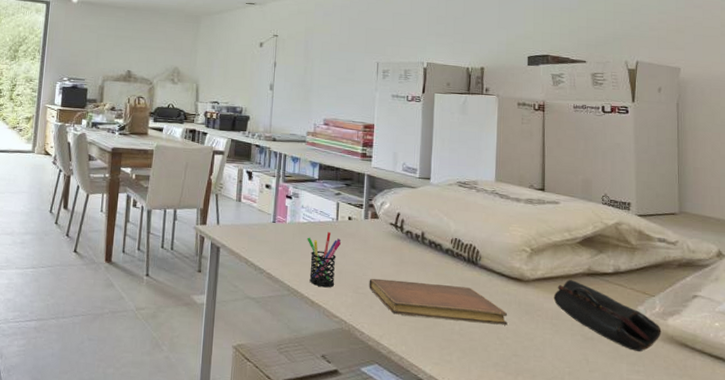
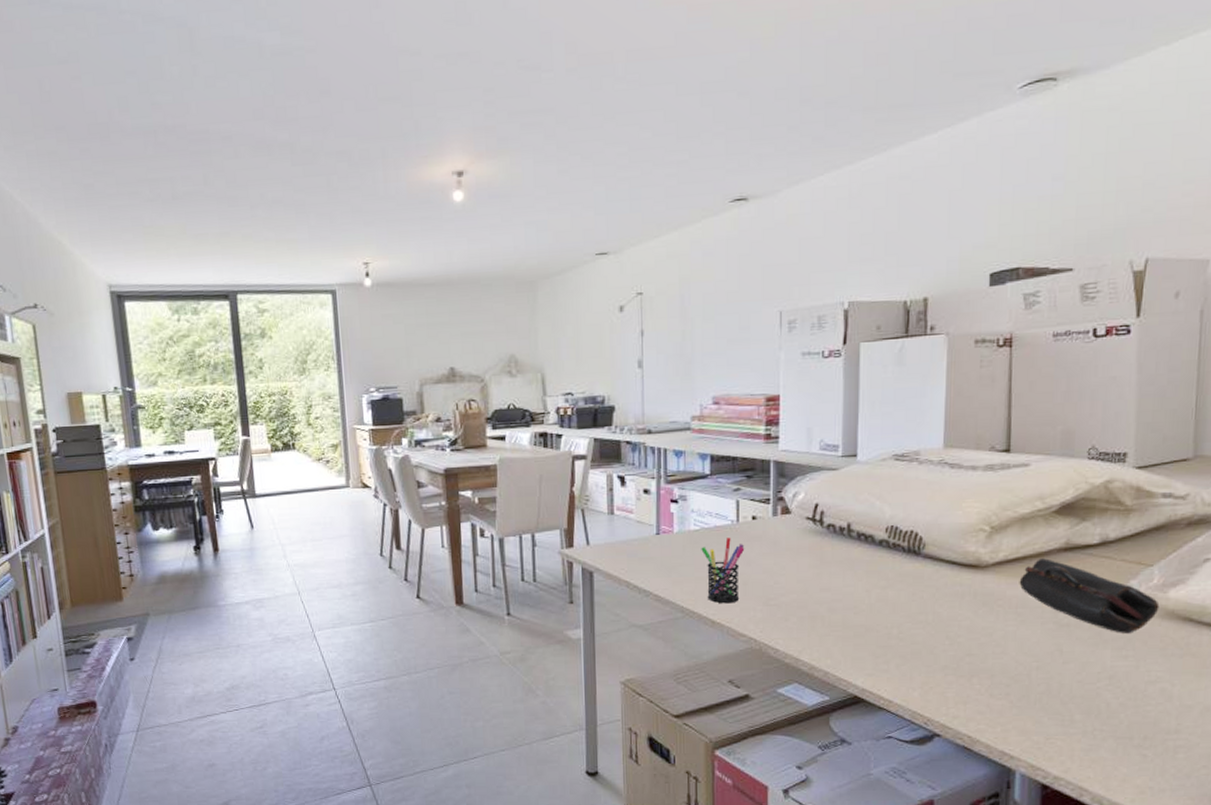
notebook: present [369,278,508,326] -> none [782,583,960,625]

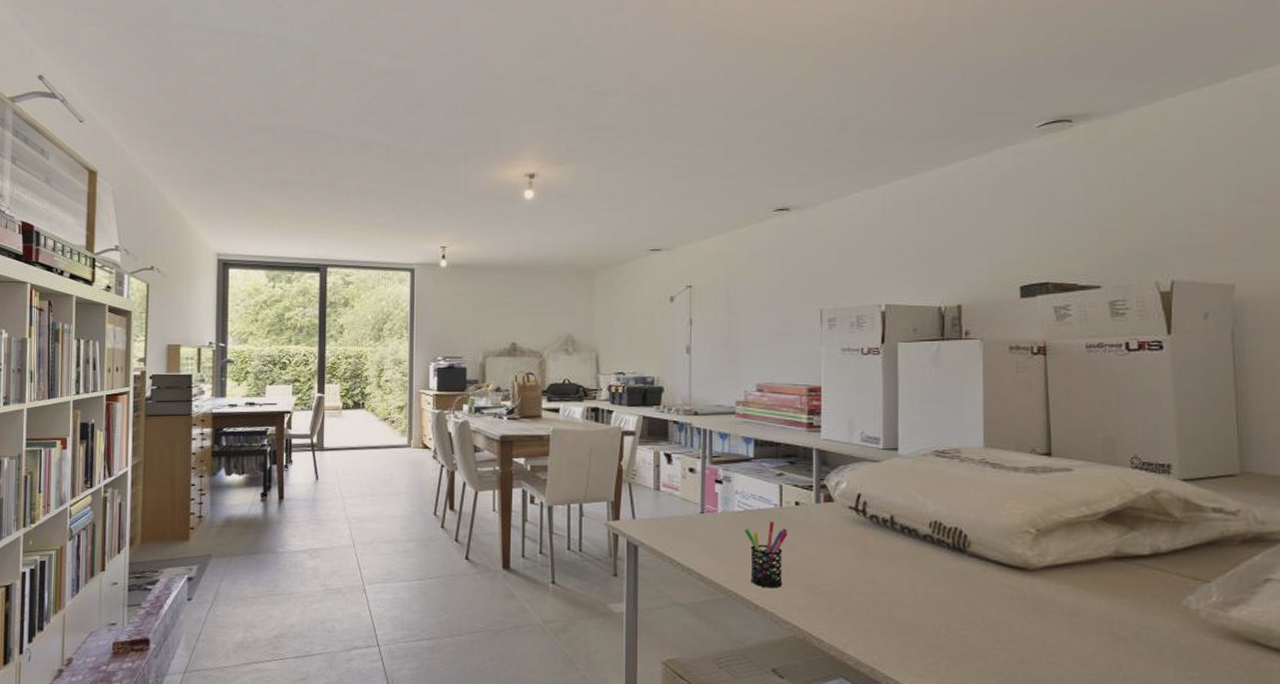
pencil case: present [1019,558,1160,634] -> none [1070,566,1222,654]

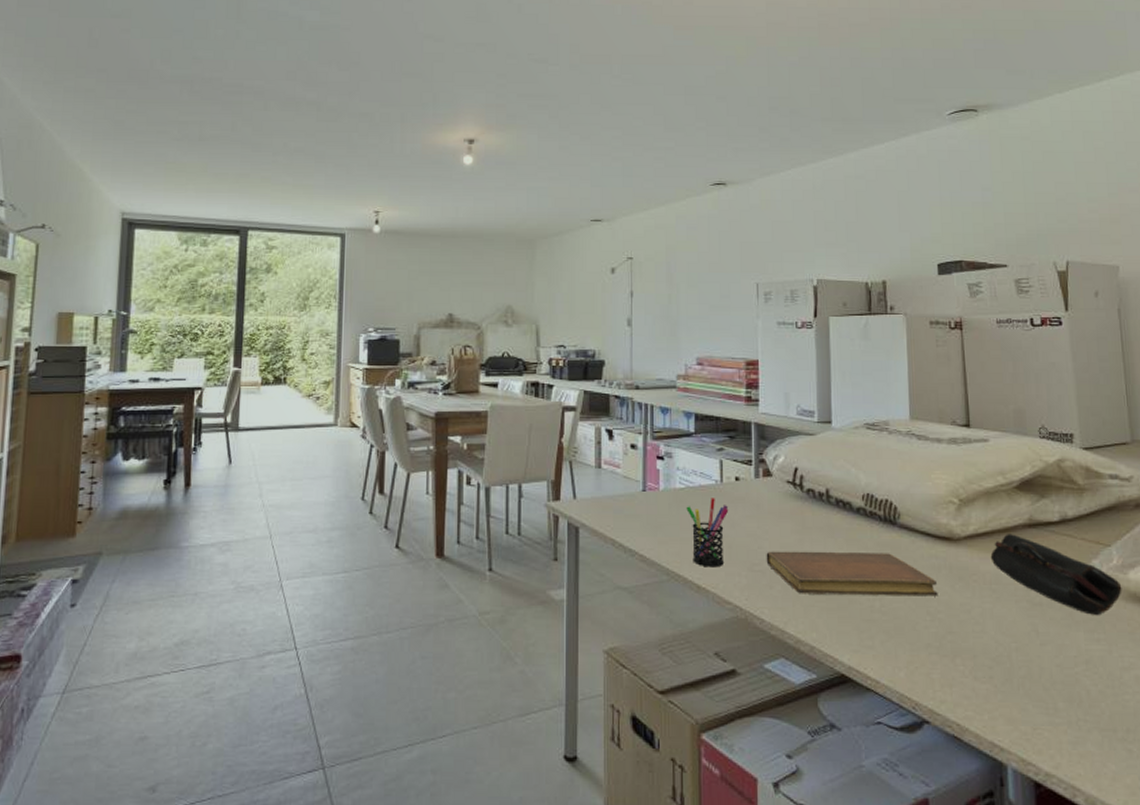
notebook: none [826,574,1010,626] -> present [766,551,938,596]
pencil case: none [1070,566,1222,654] -> present [990,534,1122,616]

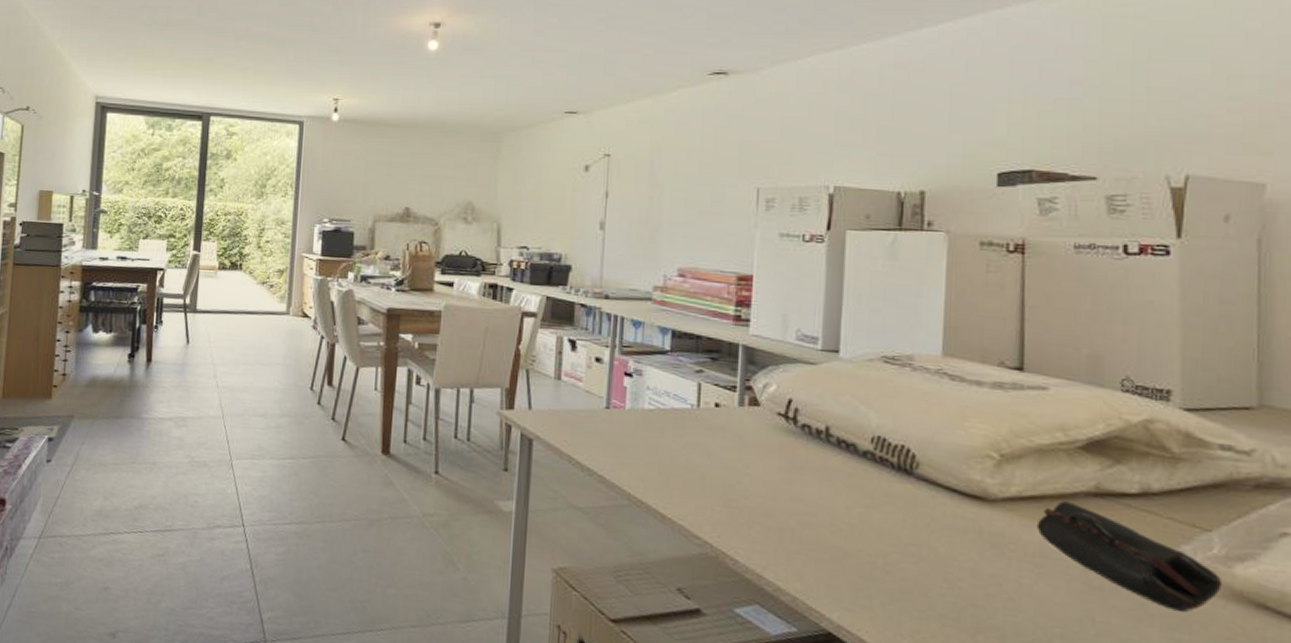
pen holder: present [686,498,729,568] -> none [655,423,705,498]
notebook: present [766,551,938,596] -> none [745,487,961,562]

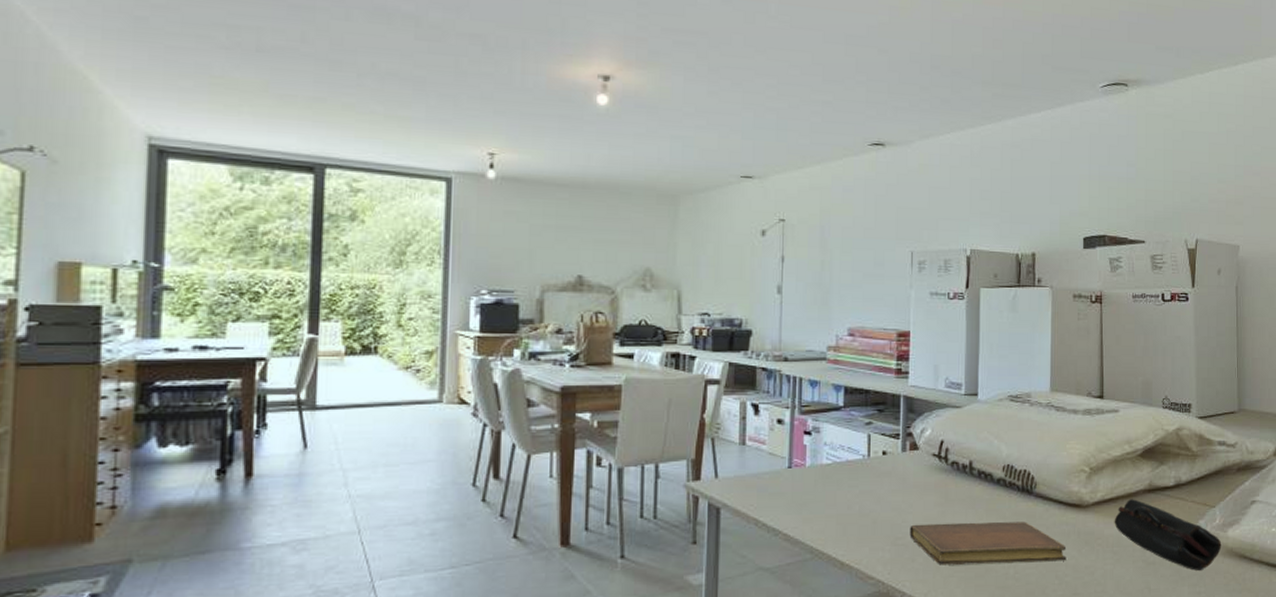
notebook: none [745,487,961,562] -> present [909,522,1067,566]

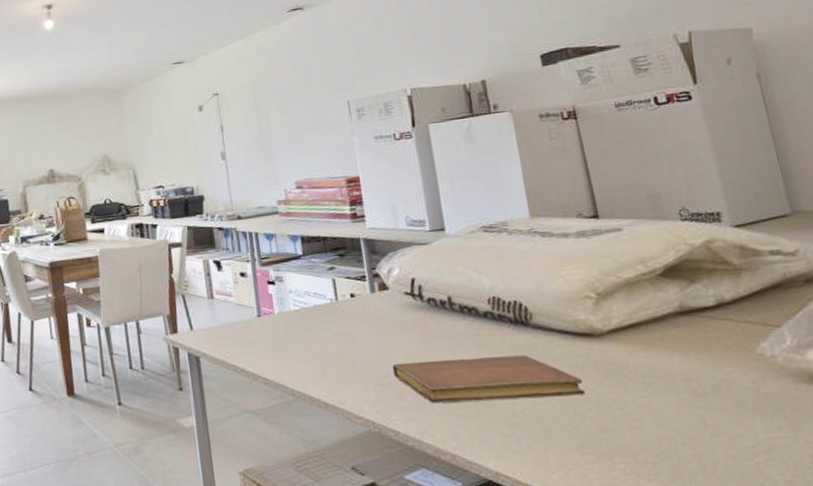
pencil case: present [1114,499,1222,572] -> none [639,323,802,402]

